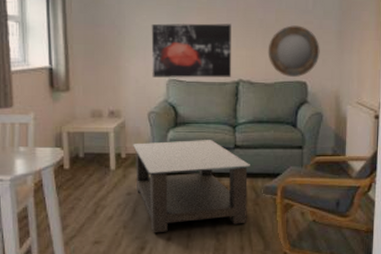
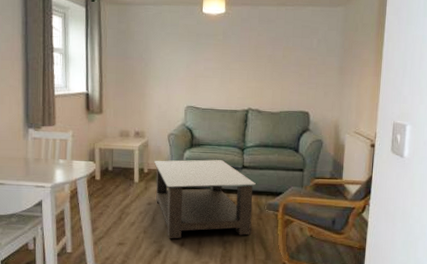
wall art: present [151,23,232,78] -> none [173,57,243,106]
home mirror: present [267,25,320,77] -> none [275,61,323,107]

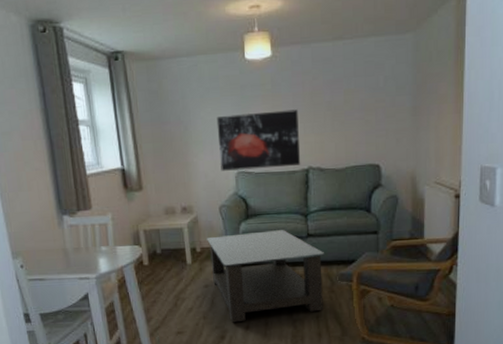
wall art: none [173,57,243,106] -> present [216,109,301,171]

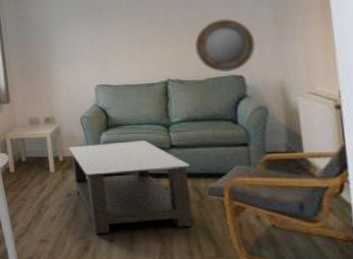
wall art: present [216,109,301,171] -> none [76,26,160,85]
home mirror: none [337,105,393,160] -> present [194,19,256,72]

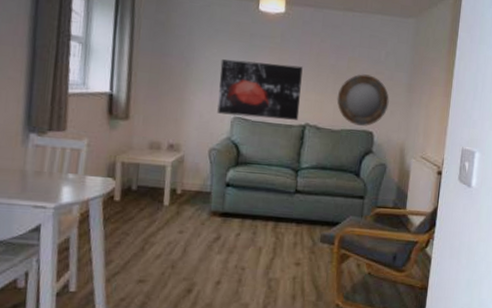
coffee table: present [69,140,193,234] -> none [189,179,310,276]
wall art: none [76,26,160,85] -> present [217,59,303,120]

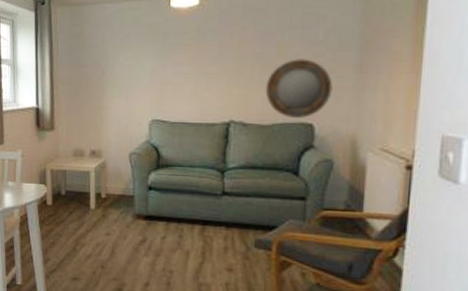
wall art: present [217,59,303,120] -> none [134,60,223,119]

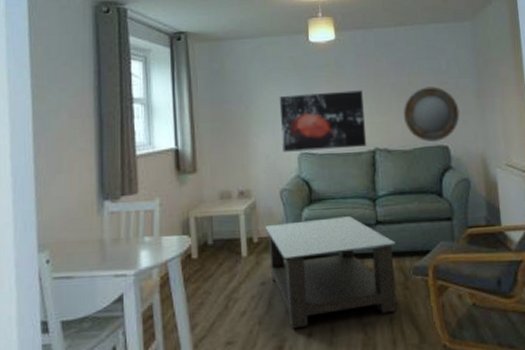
coffee table: none [113,183,240,278] -> present [265,216,397,329]
wall art: none [134,60,223,119] -> present [279,90,367,152]

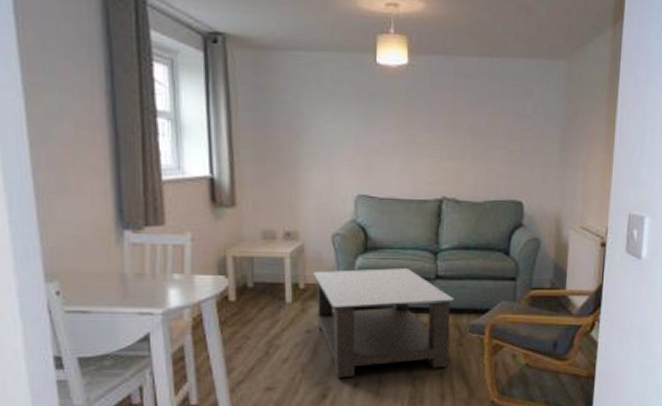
wall art: present [279,90,367,152] -> none [336,126,434,195]
home mirror: present [403,86,460,142] -> none [477,133,540,195]

